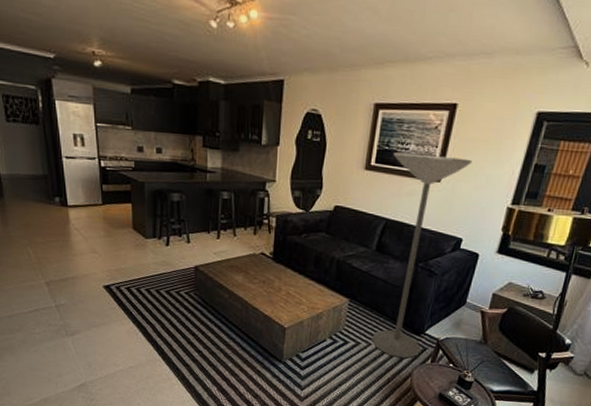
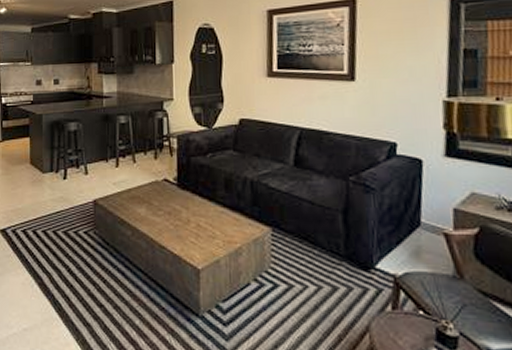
floor lamp: present [371,152,473,359] -> none [295,53,388,305]

